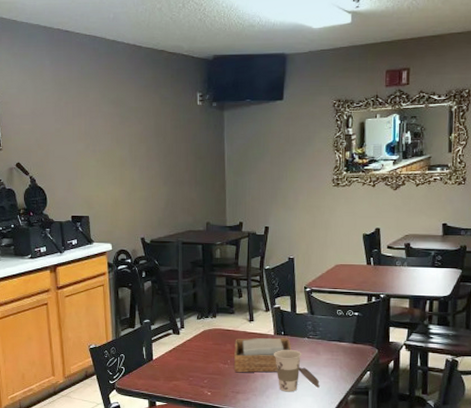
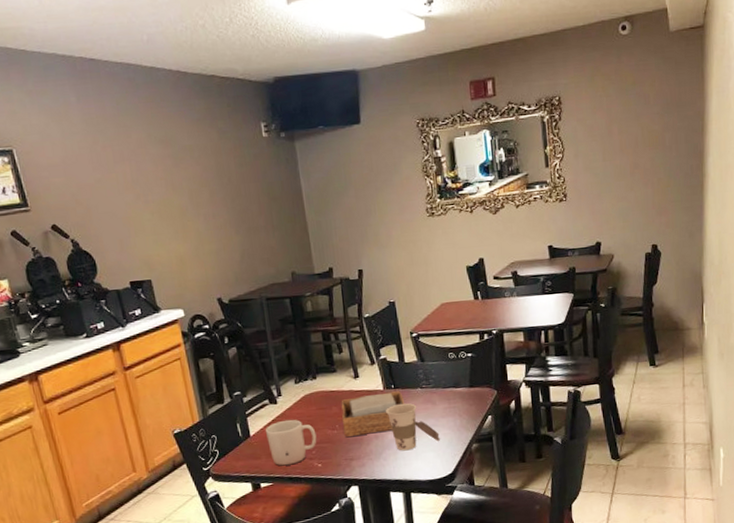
mug: none [166,349,210,390] -> present [265,419,317,466]

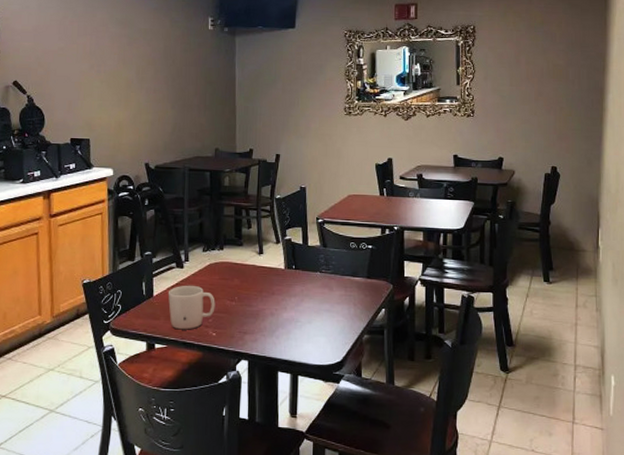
napkin holder: present [341,391,405,437] -> none [242,272,304,311]
cup: present [386,403,440,451] -> none [284,284,333,332]

